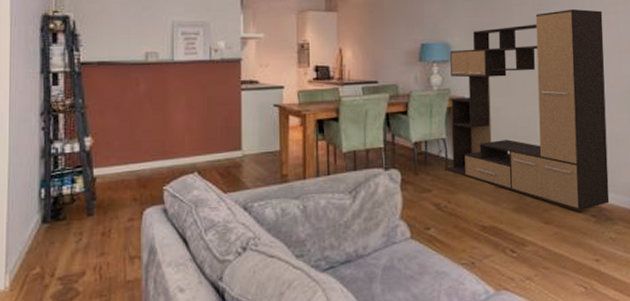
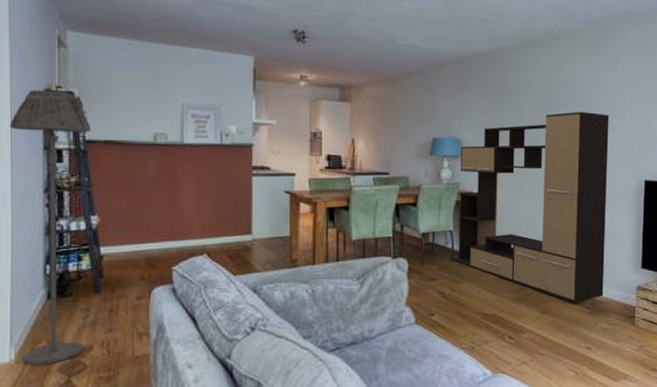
floor lamp: none [9,15,86,293] -> present [9,90,92,365]

